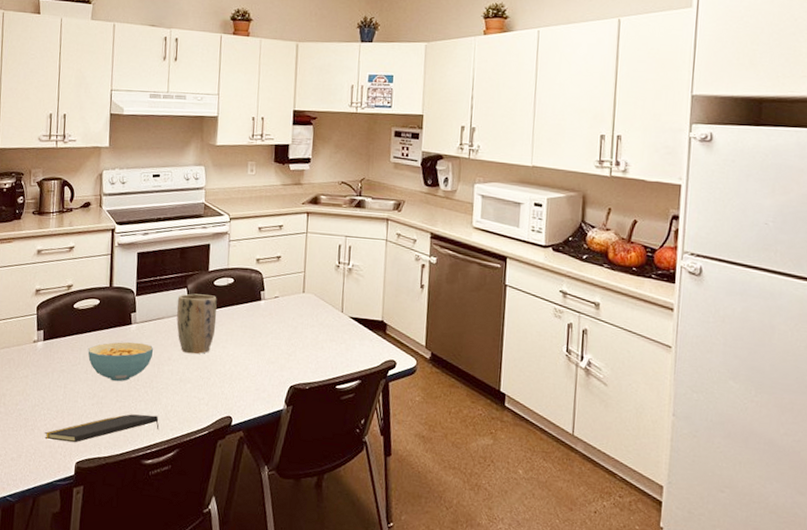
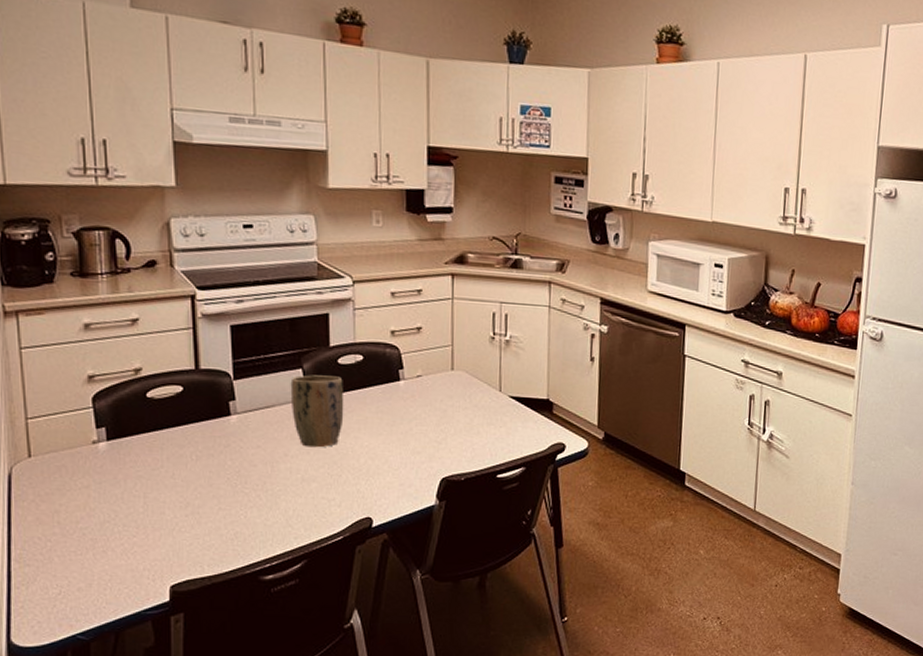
notepad: present [44,414,159,443] -> none [123,522,280,563]
cereal bowl: present [87,342,154,382] -> none [172,436,264,486]

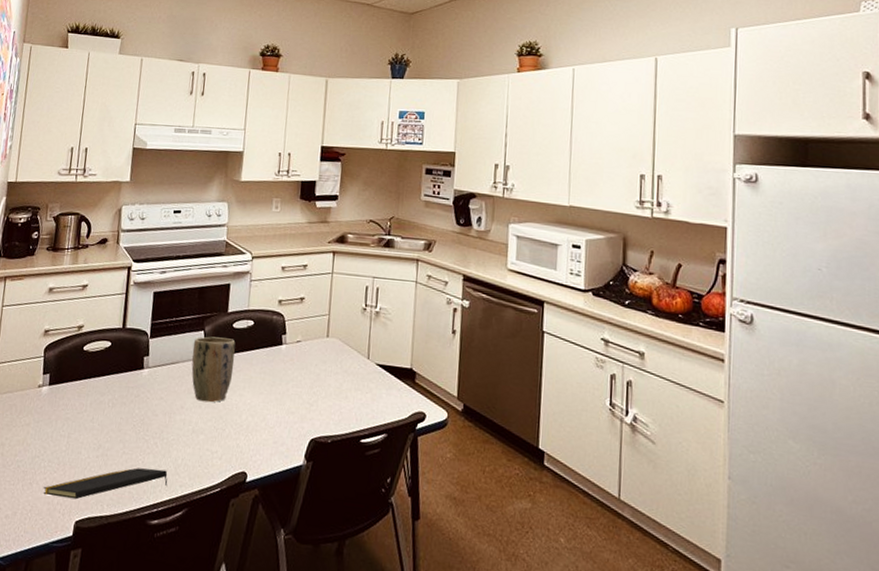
notepad: none [123,522,280,563] -> present [43,467,168,500]

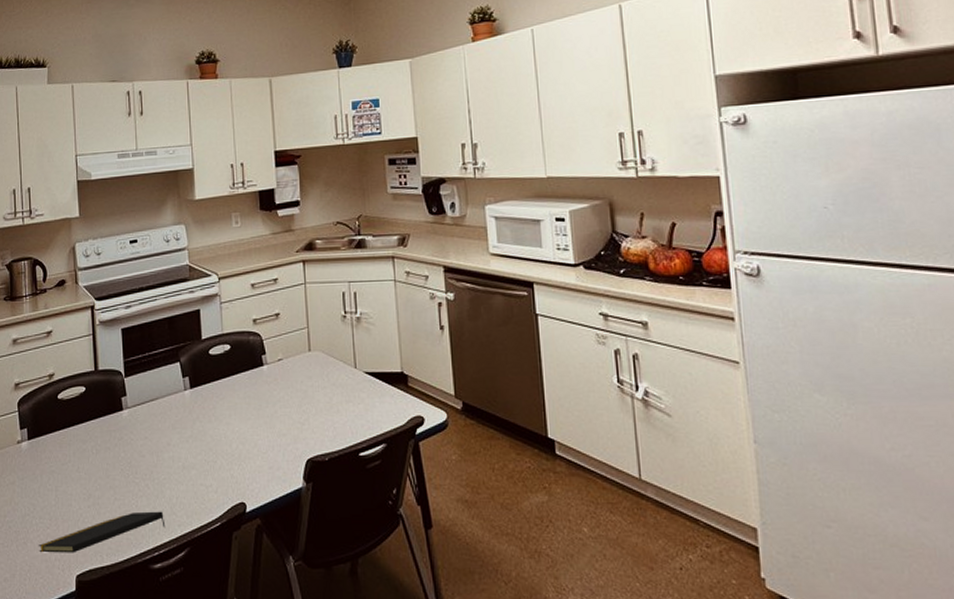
plant pot: present [191,336,236,403] -> none [170,366,217,436]

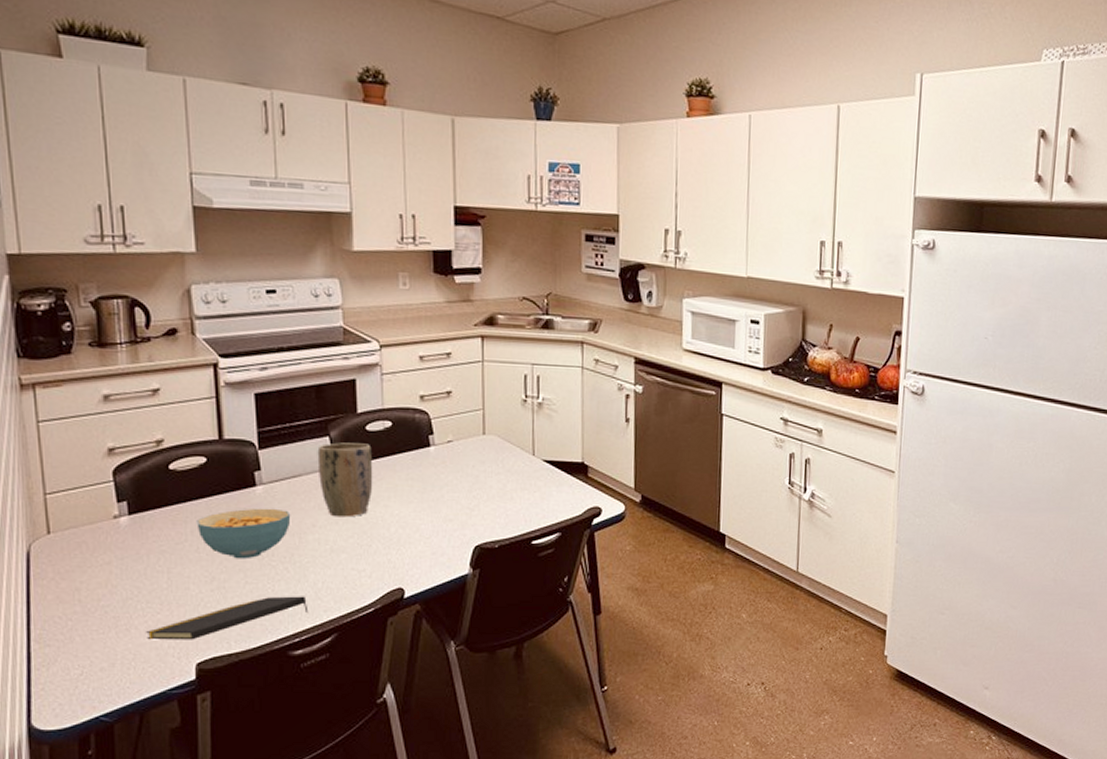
cereal bowl: none [77,429,150,477] -> present [196,508,291,559]
plant pot: none [170,366,217,436] -> present [317,442,373,518]

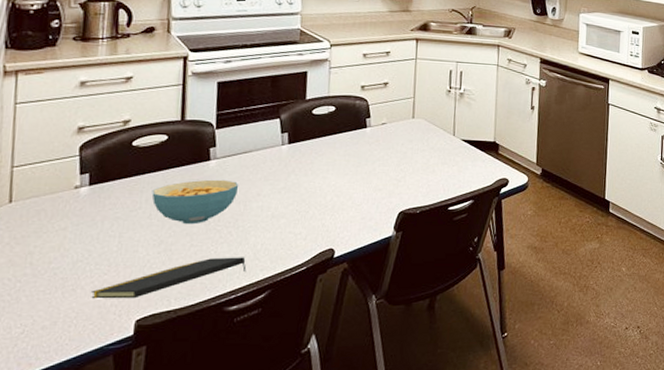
plant pot: present [317,442,373,518] -> none [267,124,316,188]

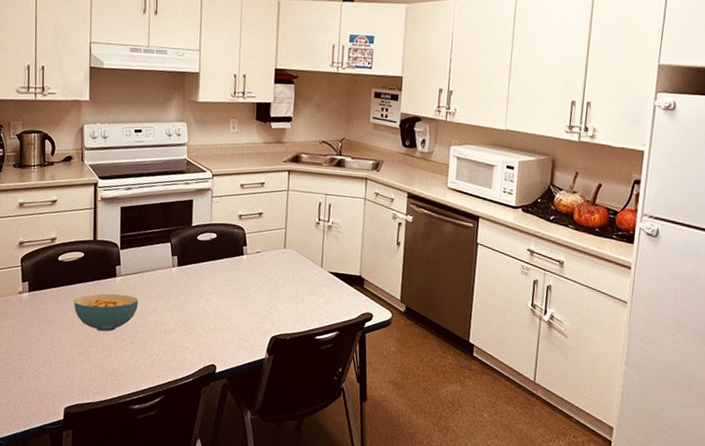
notepad: present [91,257,247,299] -> none [33,362,146,390]

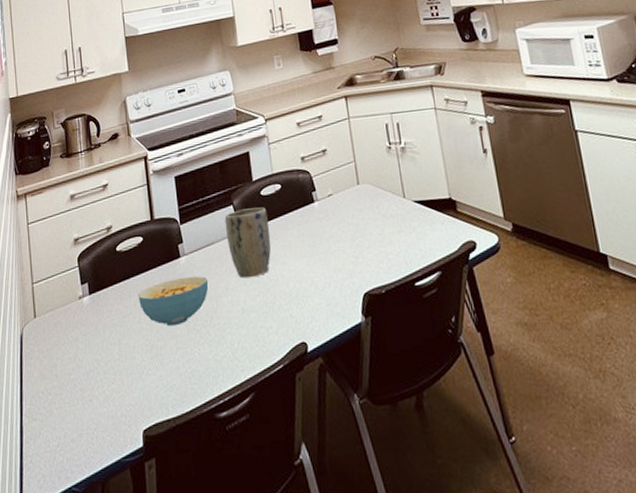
plant pot: none [161,247,200,306] -> present [224,207,271,279]

